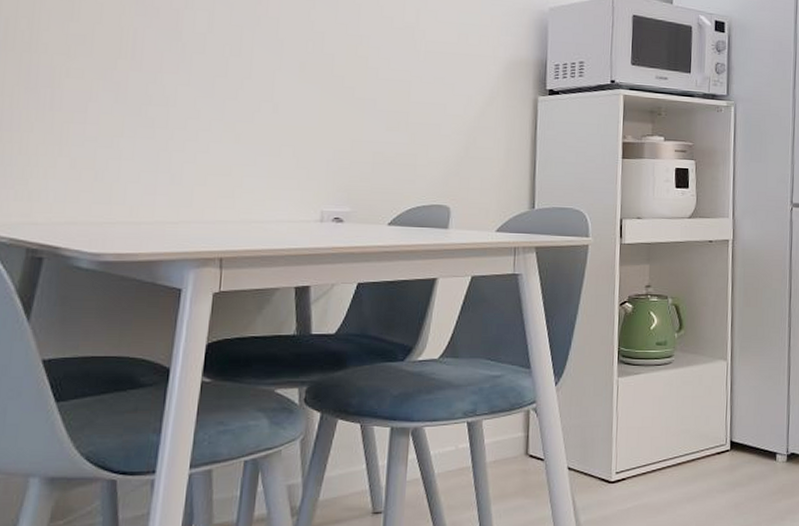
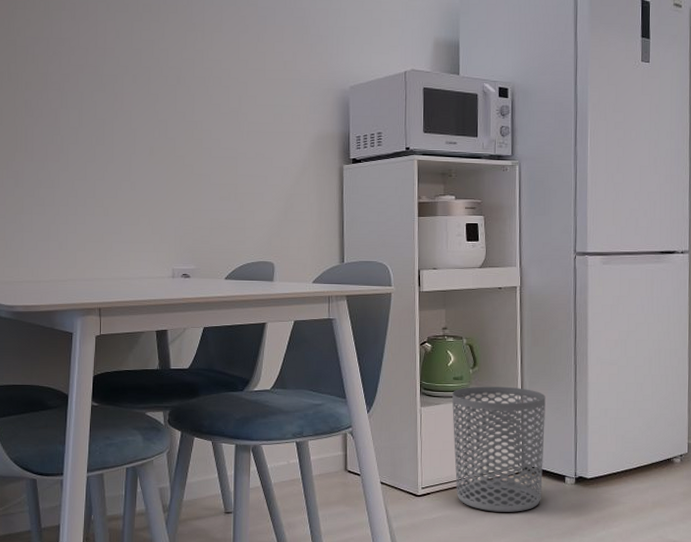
waste bin: none [653,352,757,498] -> present [452,386,546,512]

